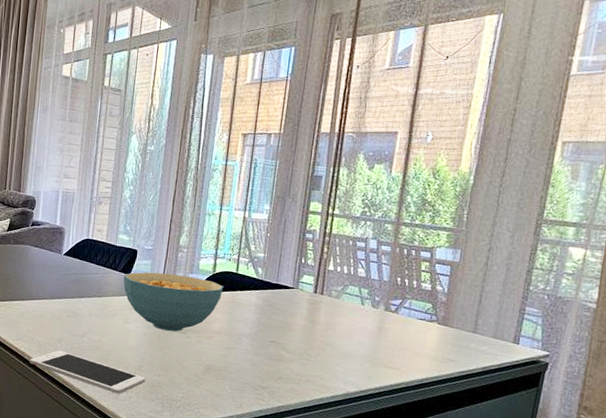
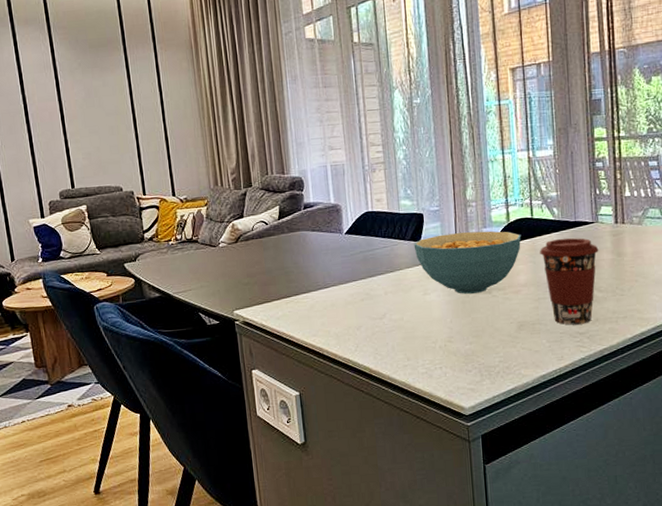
cell phone: present [29,350,146,394] -> none [329,338,458,373]
coffee cup: none [238,296,294,380] -> present [540,238,599,325]

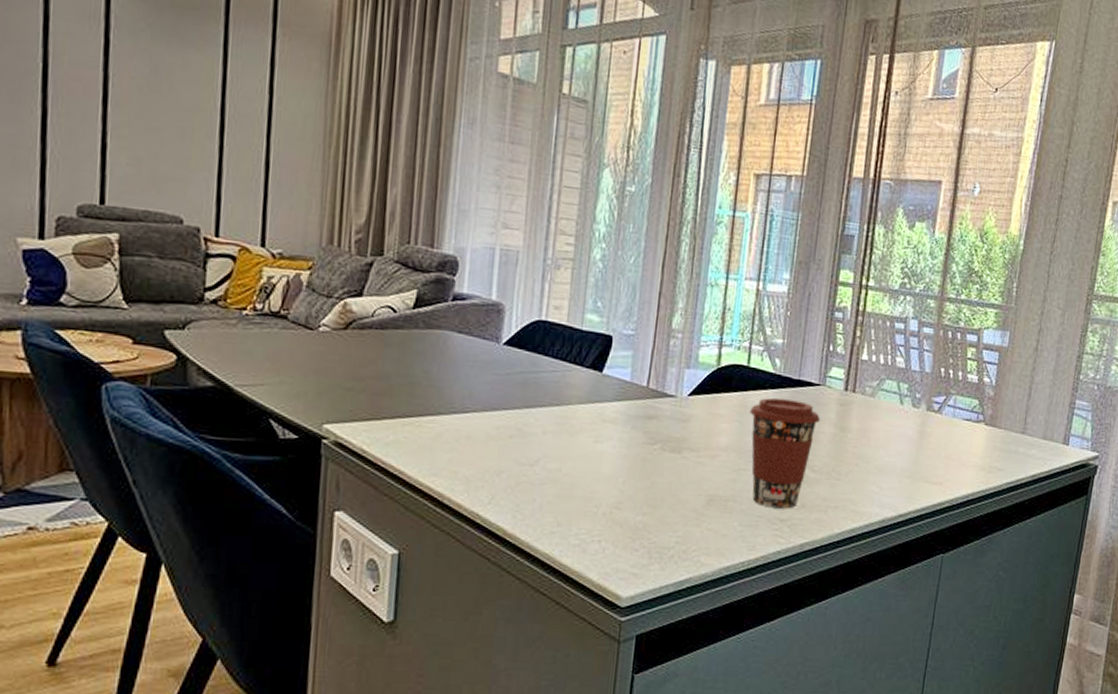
cereal bowl: present [413,231,522,294] -> none [592,367,732,451]

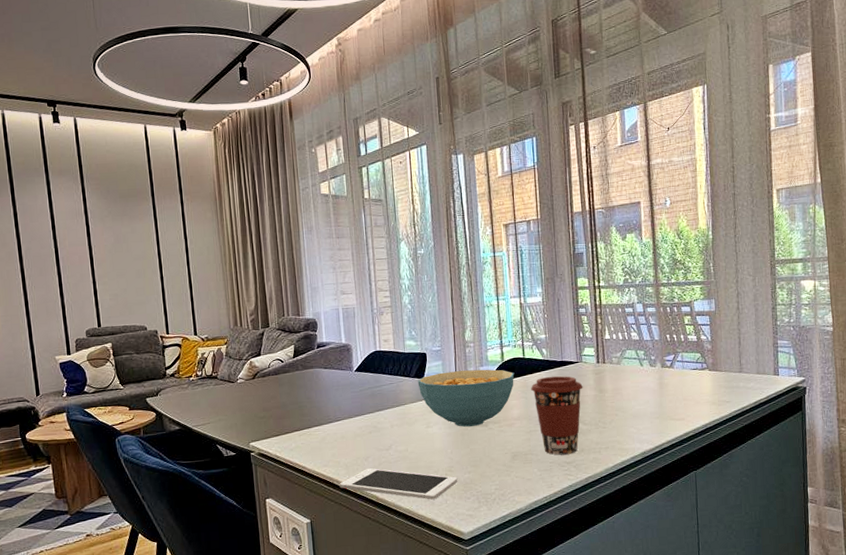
cell phone: none [450,488,626,546] -> present [339,468,458,500]
cereal bowl: none [592,367,732,451] -> present [417,369,515,427]

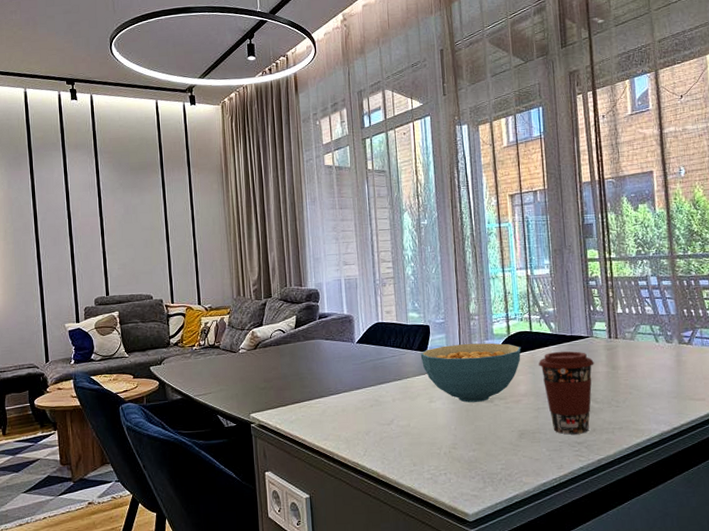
cell phone: present [339,468,458,500] -> none [339,443,462,478]

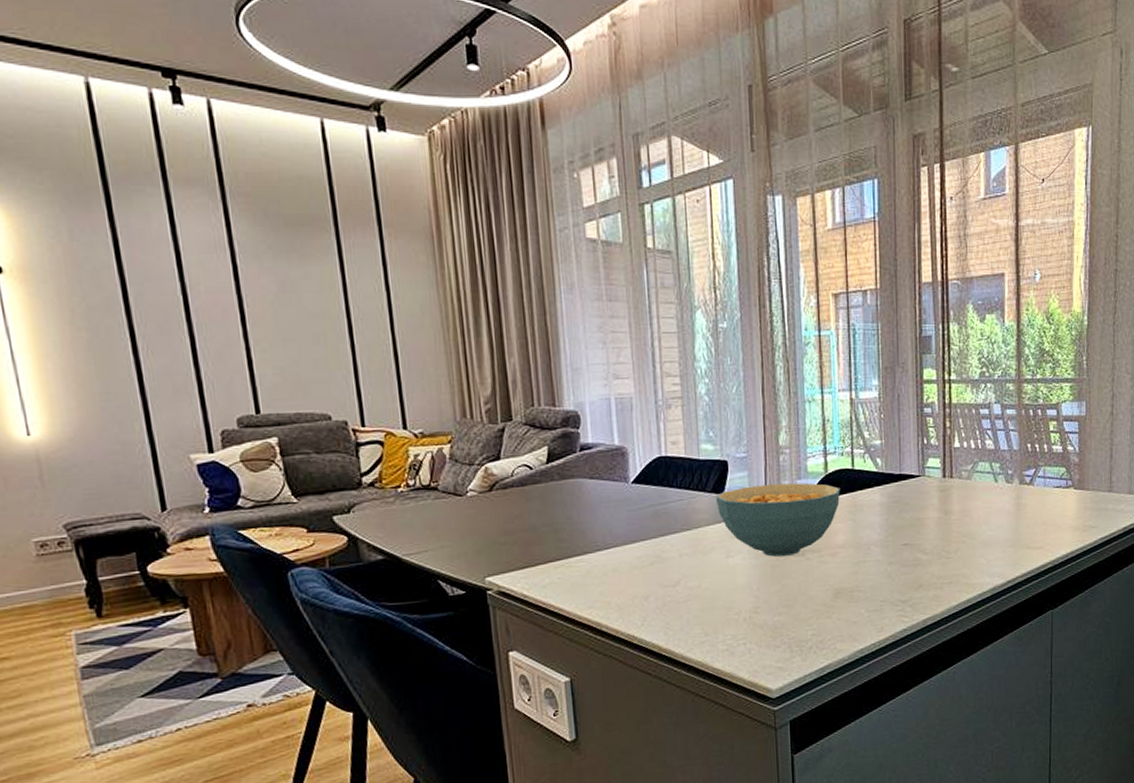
coffee cup: present [539,351,594,435] -> none [860,492,925,592]

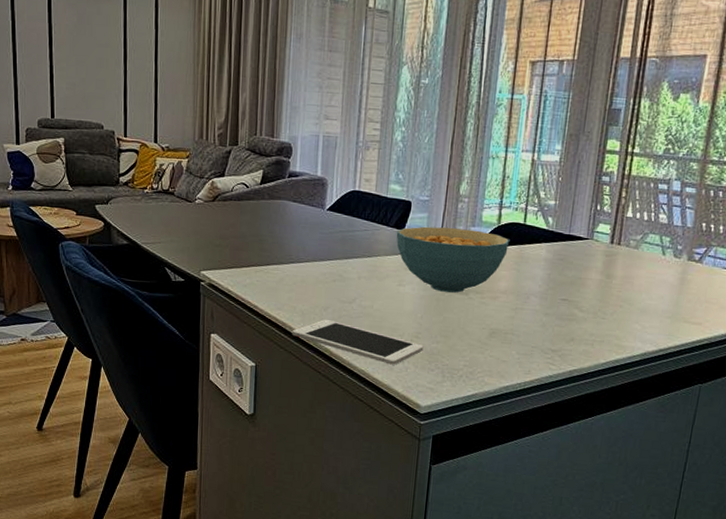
cell phone: none [609,610,765,650] -> present [291,320,424,365]

